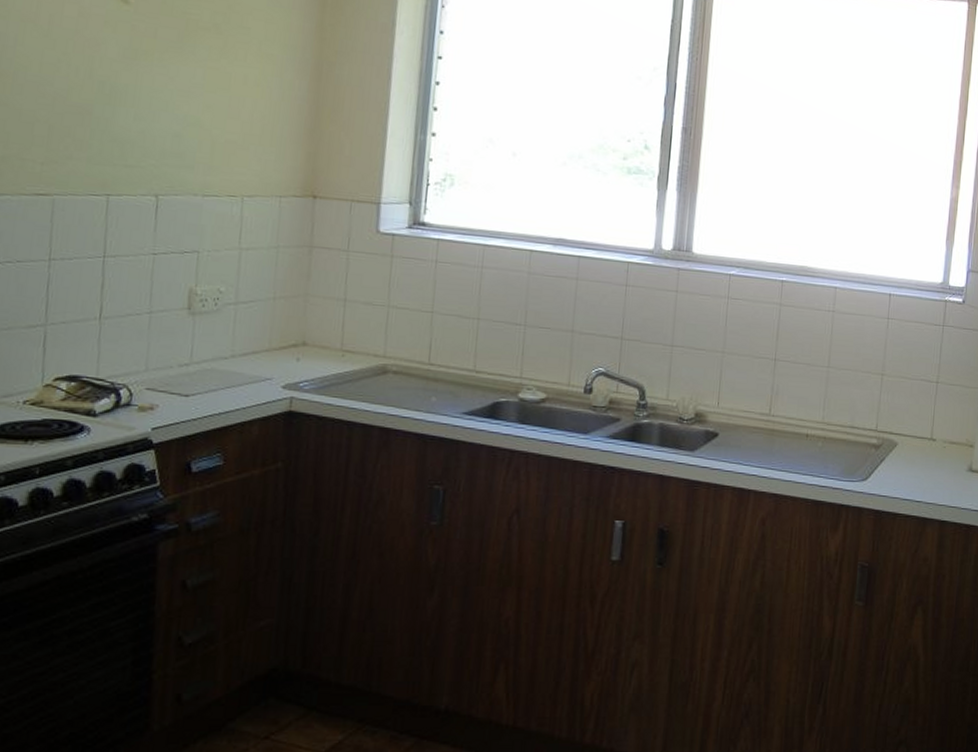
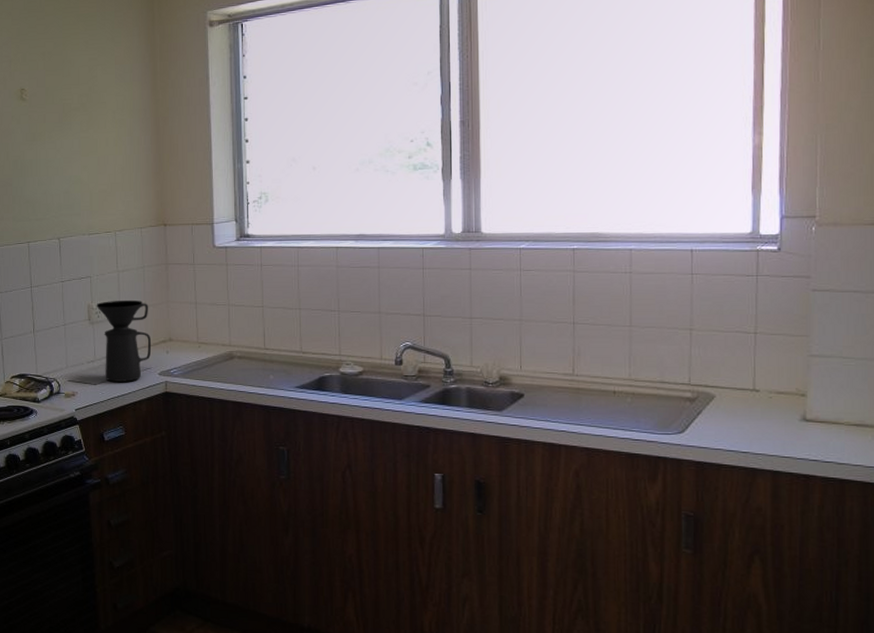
coffee maker: none [203,286,279,395] -> present [97,300,152,382]

